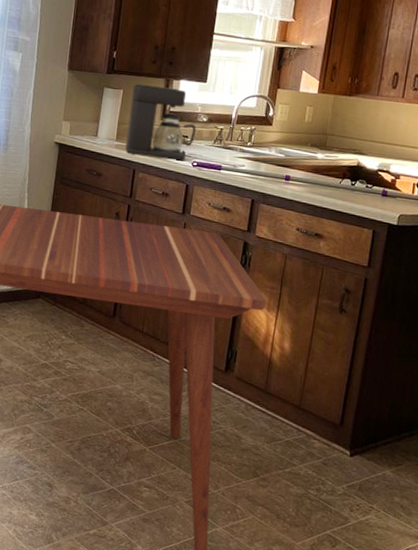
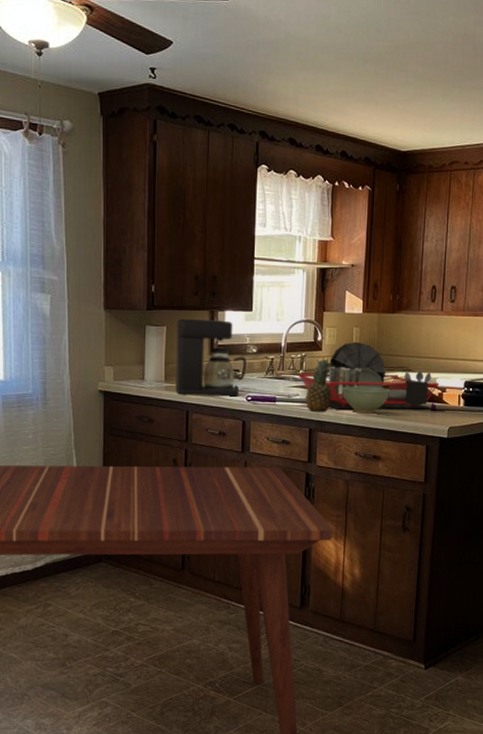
dish rack: none [246,120,394,195] -> present [298,341,440,410]
fruit: none [251,132,282,186] -> present [306,357,333,413]
bowl: none [288,162,340,193] -> present [341,386,391,415]

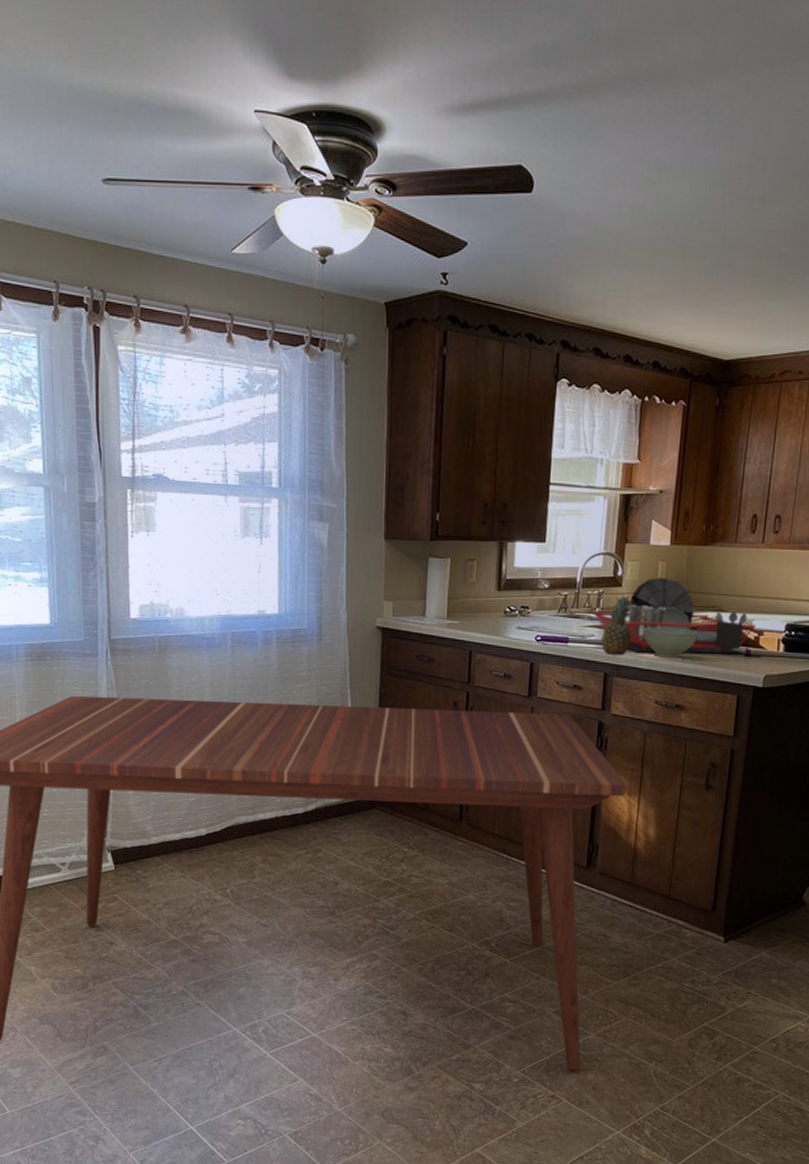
coffee maker: present [176,319,247,397] -> none [458,551,537,636]

